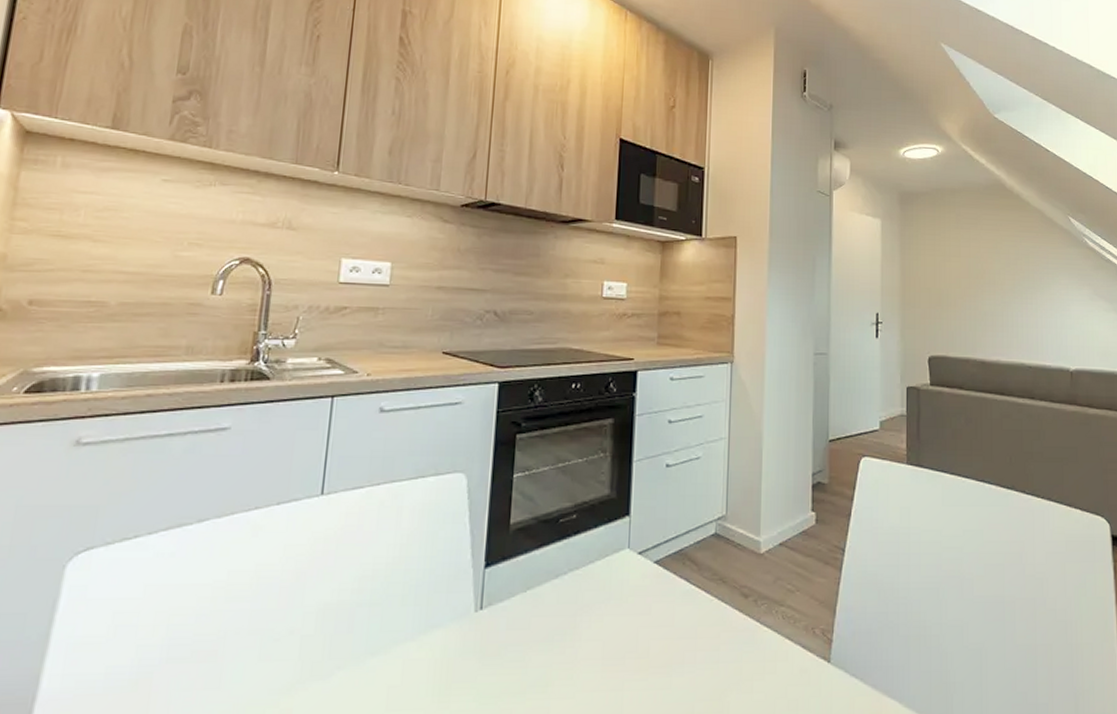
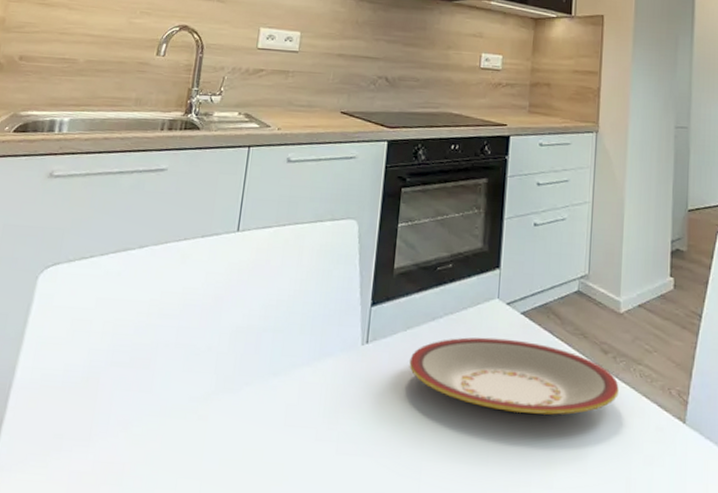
plate: none [530,591,761,669] -> present [409,337,619,415]

